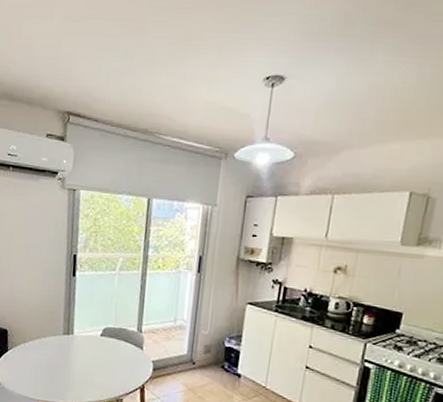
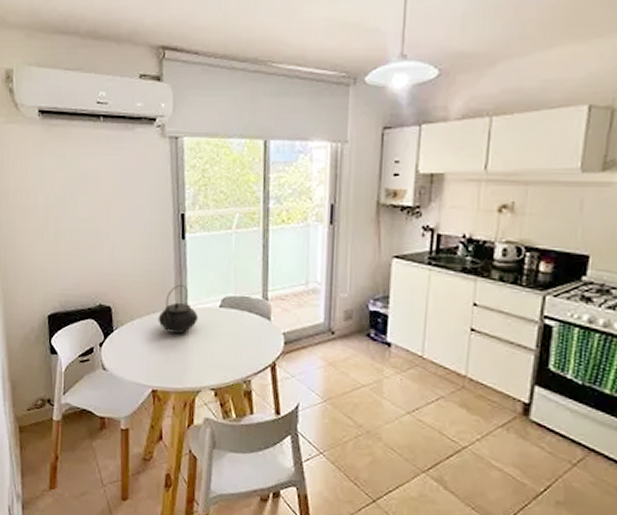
teapot: none [47,314,82,357] -> present [158,284,198,334]

